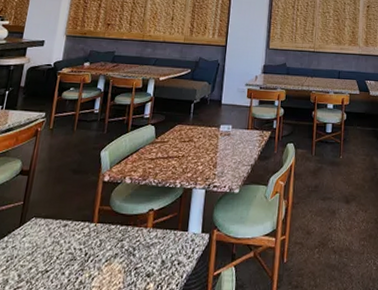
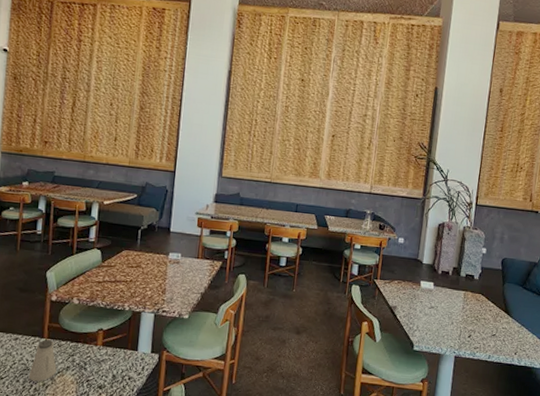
saltshaker: none [74,225,105,273] -> present [28,340,57,382]

